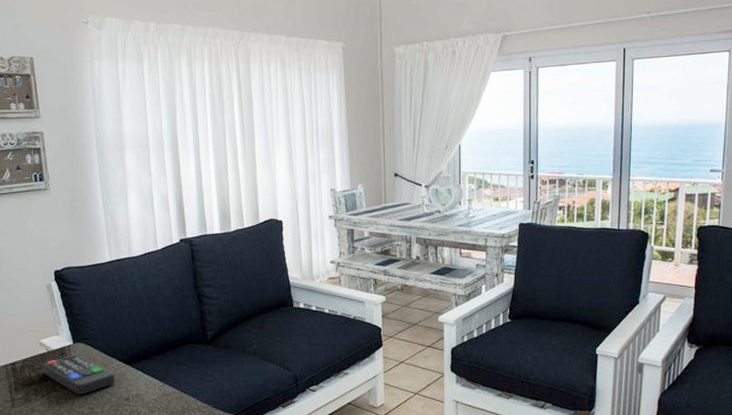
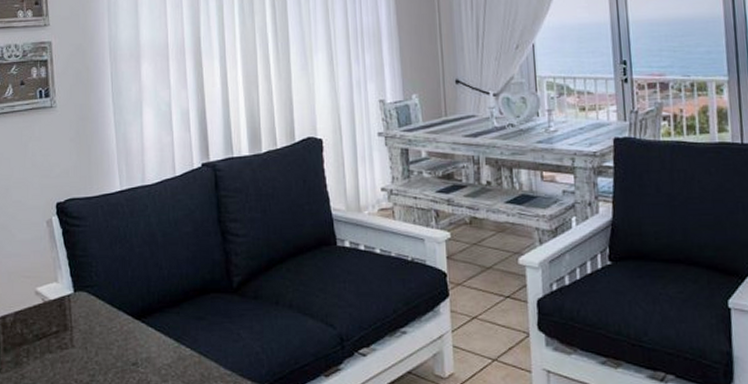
remote control: present [42,353,116,395] -> none [36,305,123,358]

